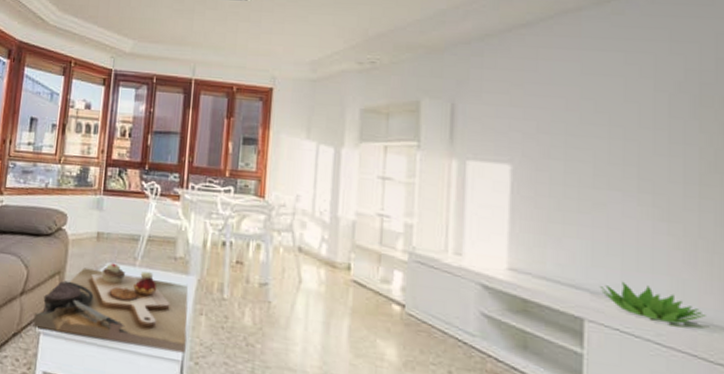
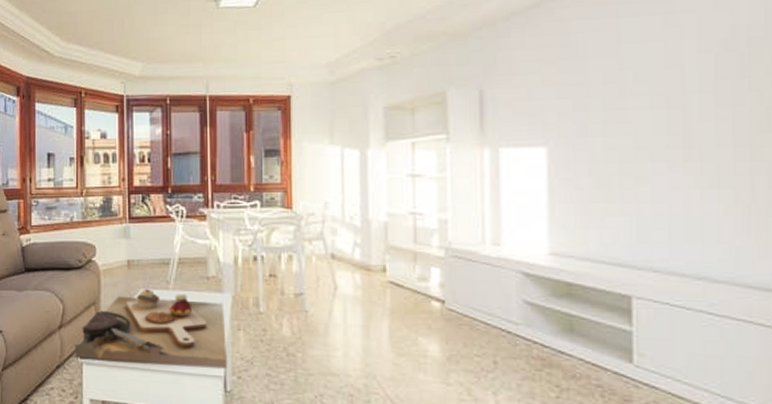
decorative plant: present [599,281,706,324] -> none [647,254,761,291]

